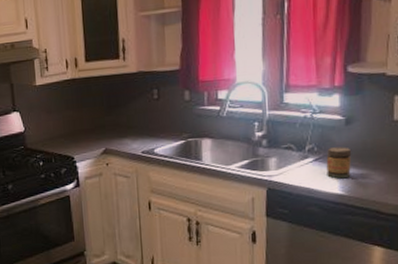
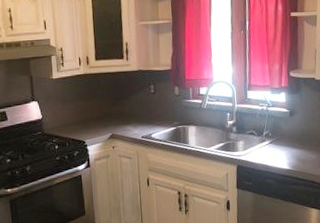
jar: present [326,147,352,179] -> none [277,132,295,157]

